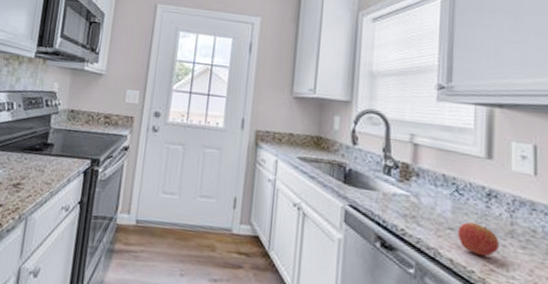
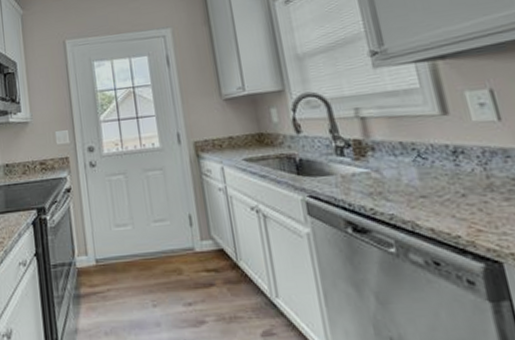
apple: present [457,221,499,257] -> none [430,184,481,219]

